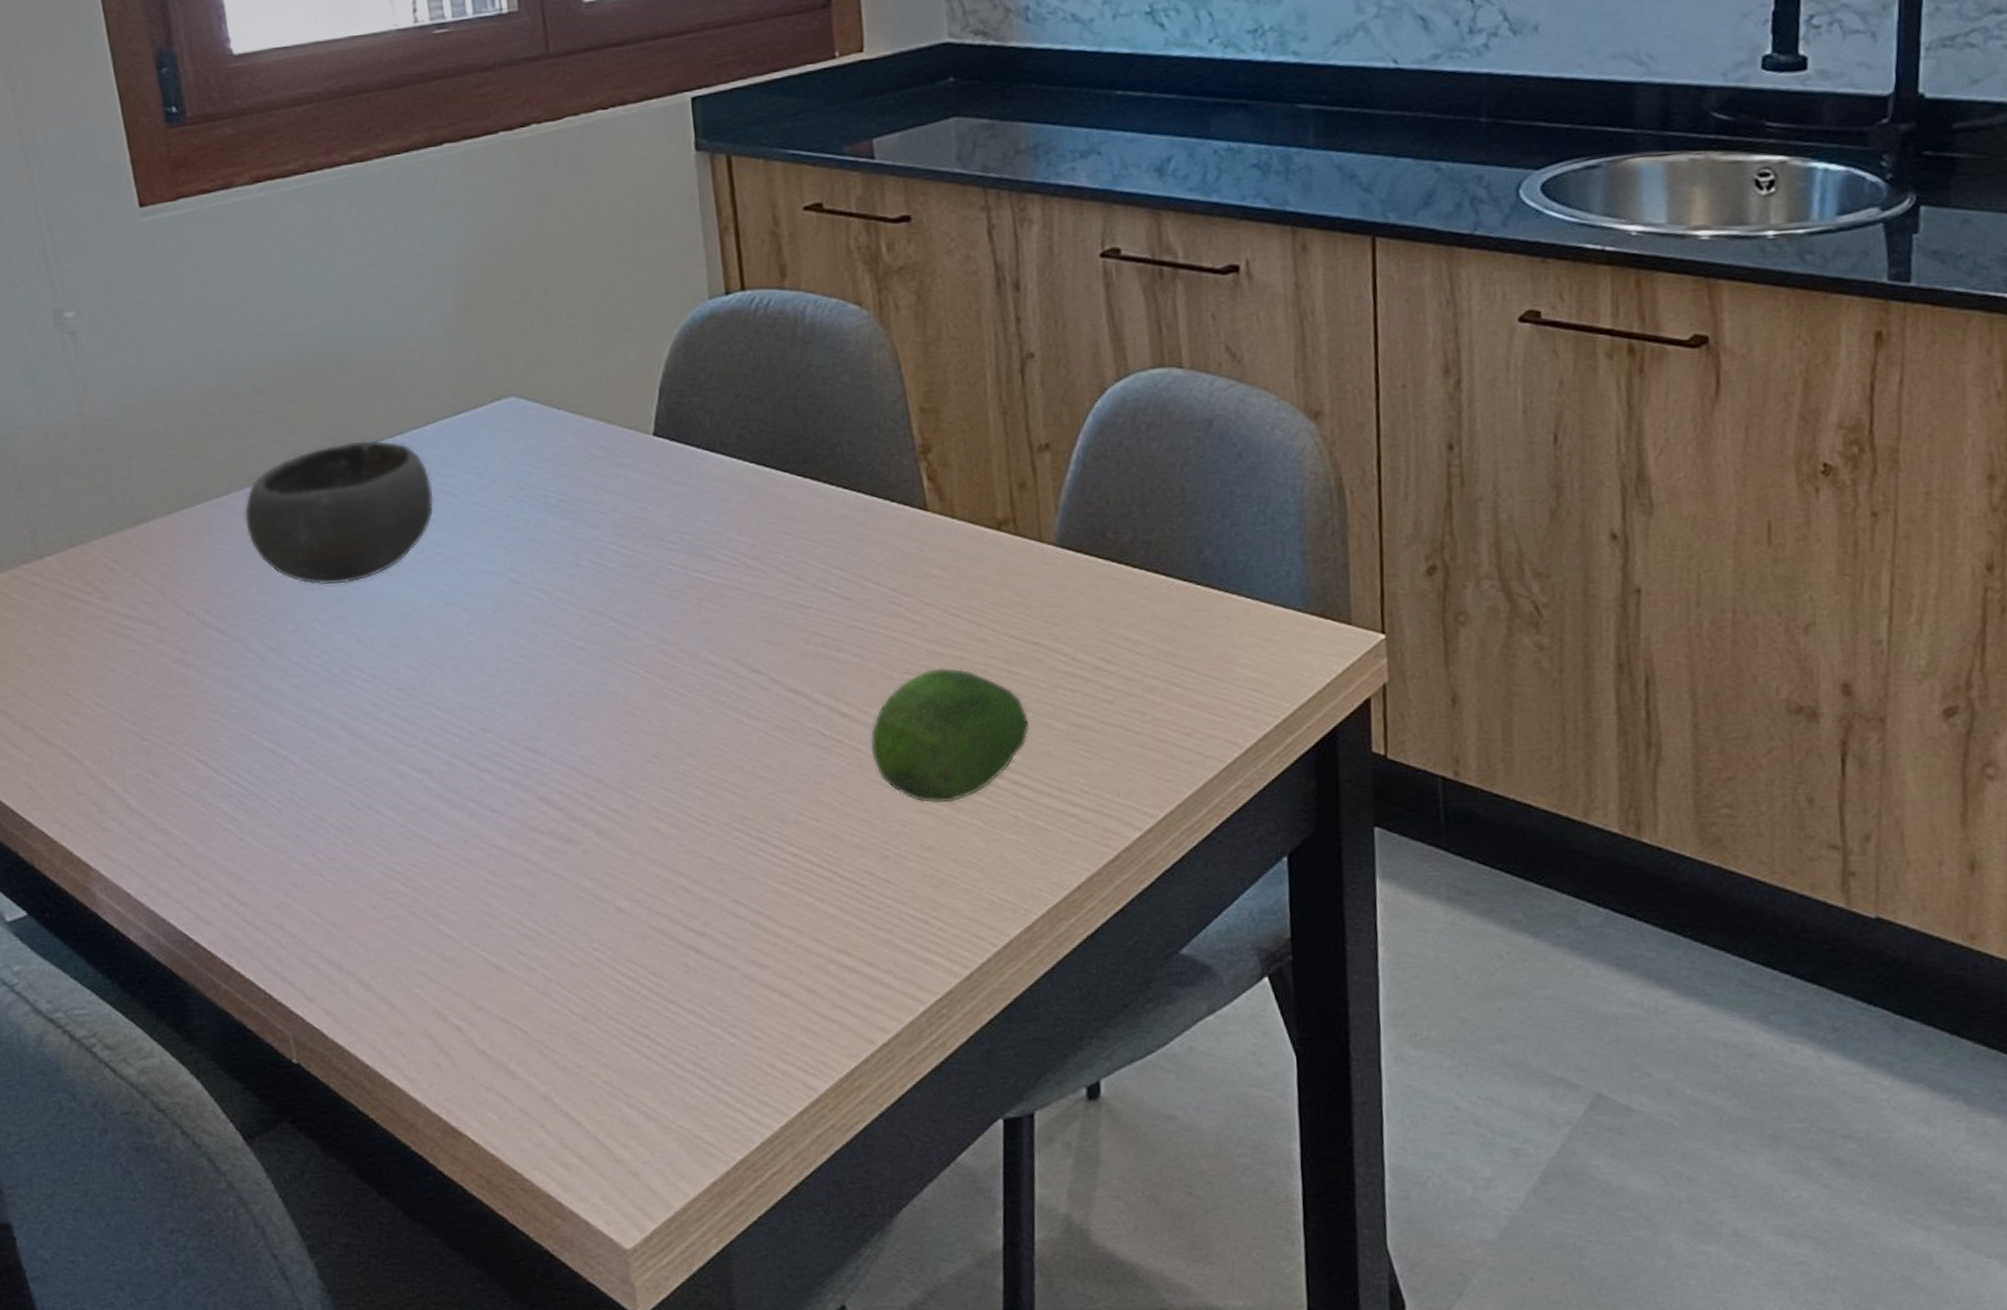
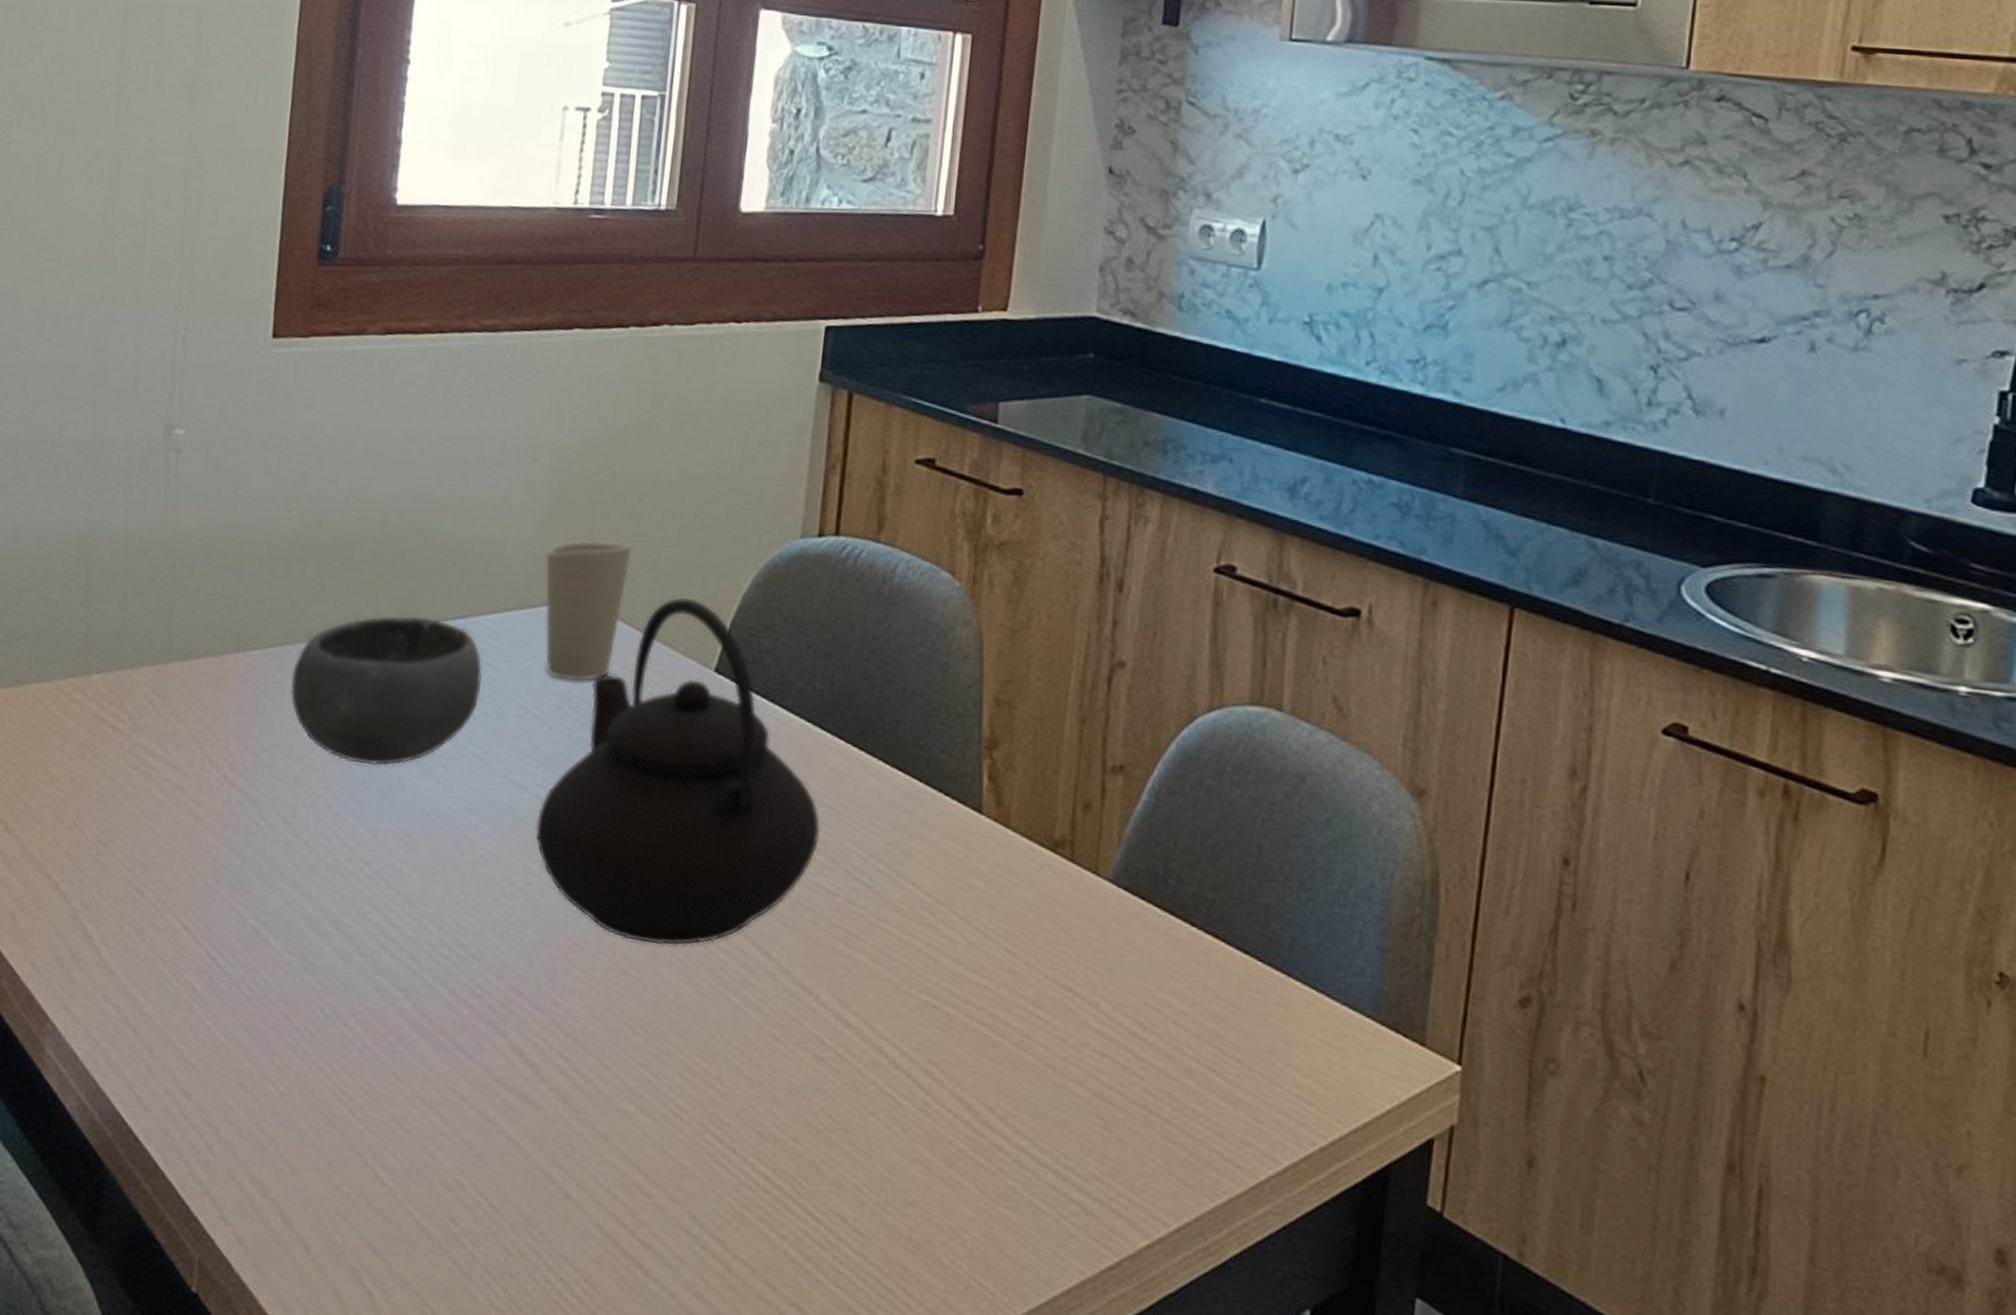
cup: none [465,336,554,472] -> present [545,540,633,682]
teapot: none [514,373,784,686] -> present [535,597,821,946]
fruit: present [870,668,1030,804] -> none [870,993,1048,1156]

